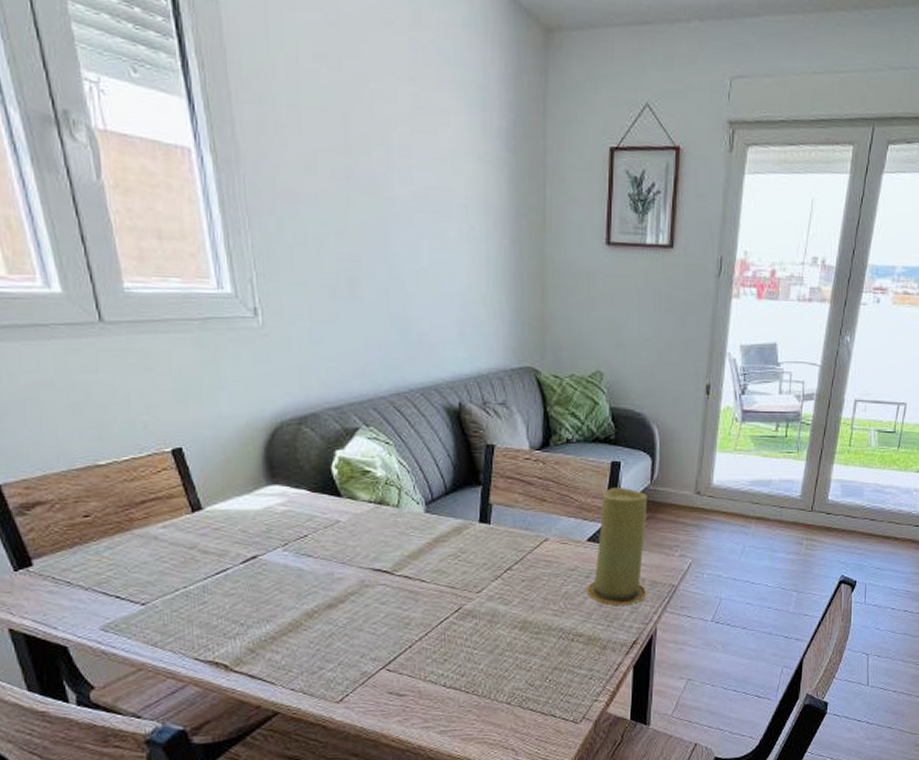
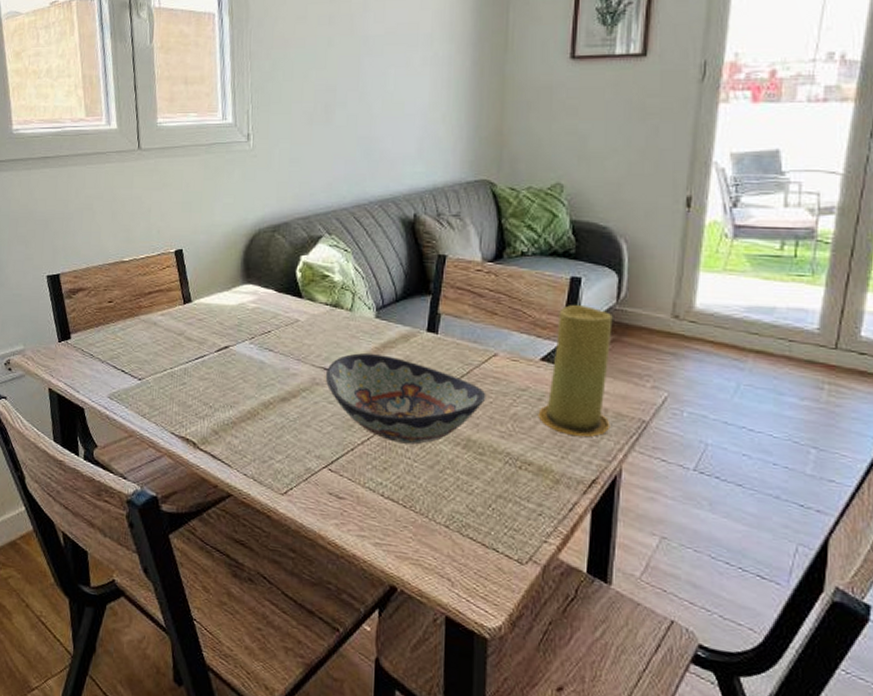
decorative bowl: none [374,550,540,634] -> present [325,353,486,445]

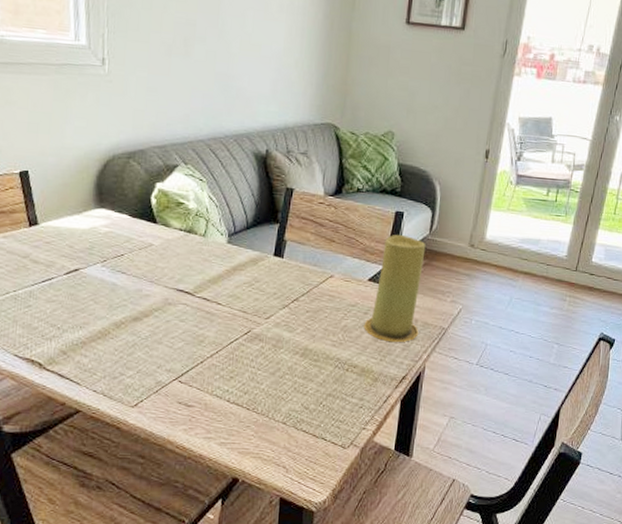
decorative bowl: present [325,353,486,445] -> none [177,275,323,355]

